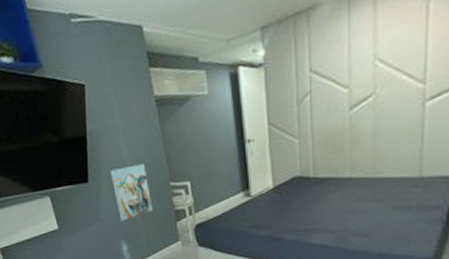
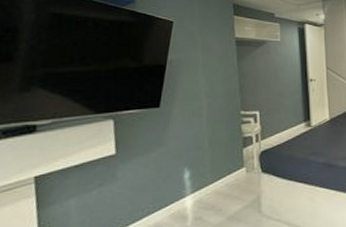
wall art: present [108,164,153,222] -> none [182,93,221,147]

